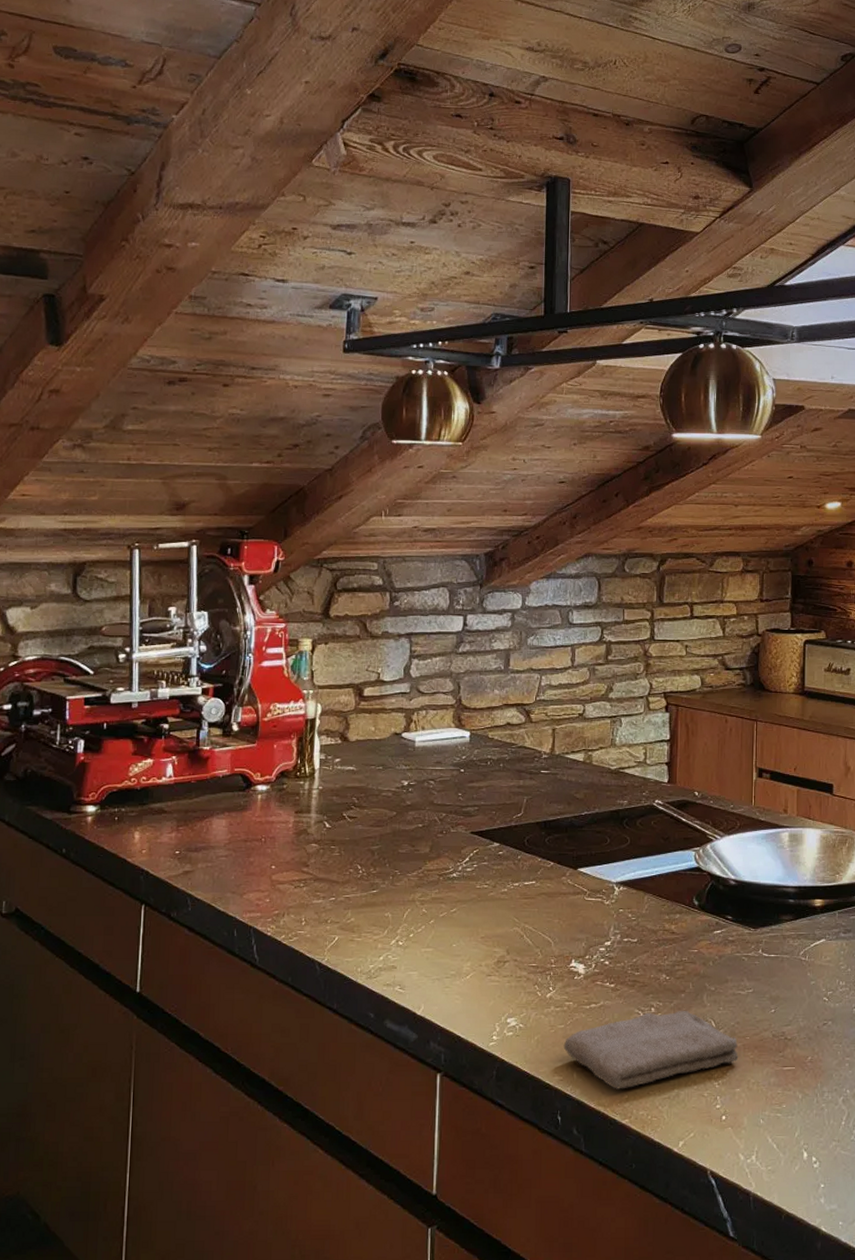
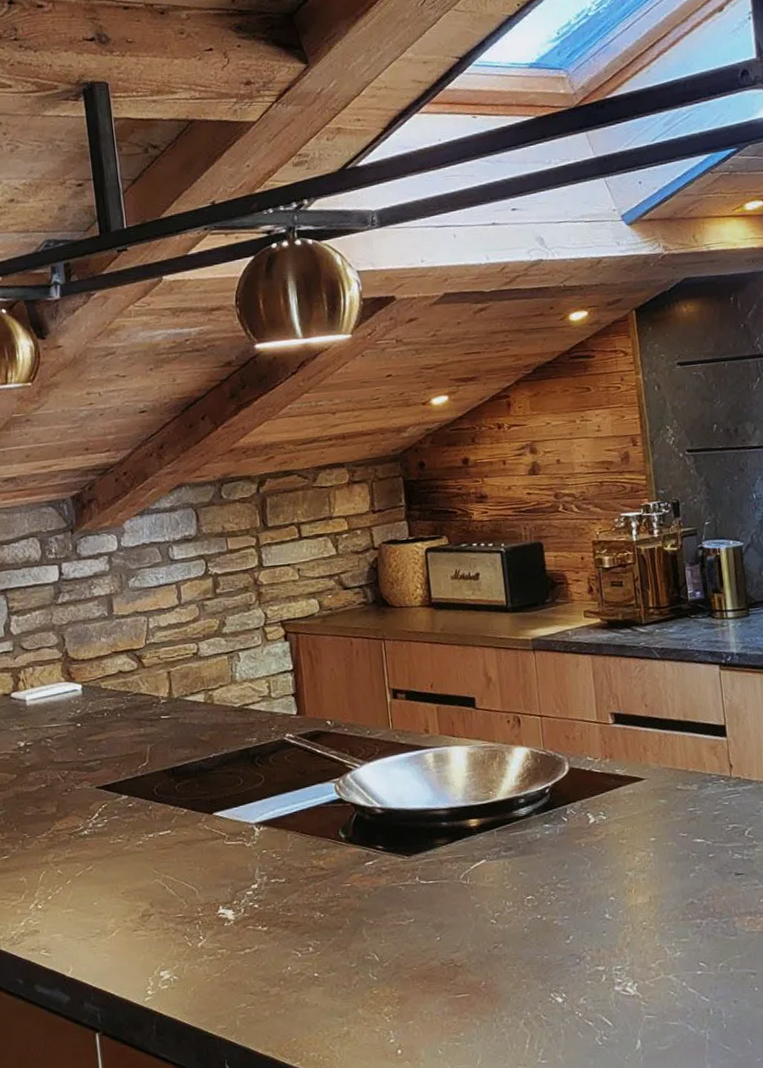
washcloth: present [563,1010,739,1089] -> none [222,946,408,1033]

